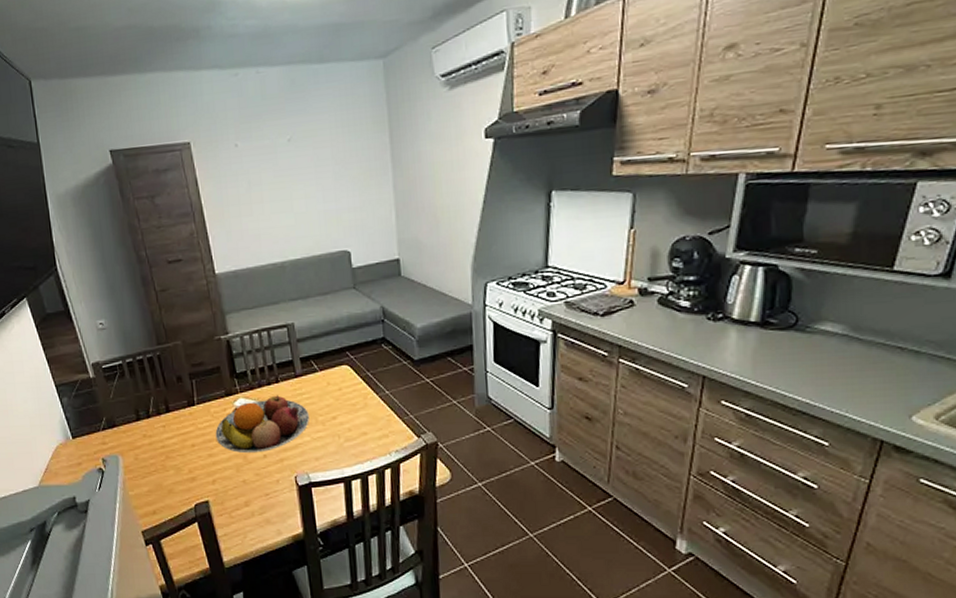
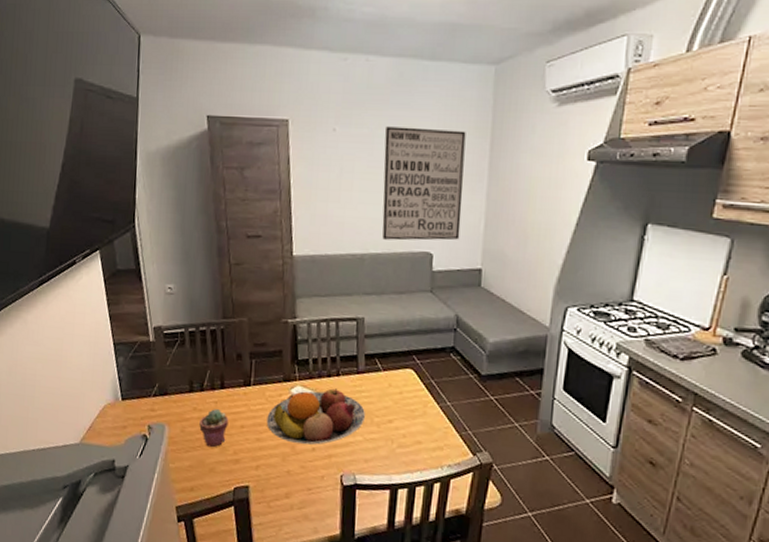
potted succulent: none [151,433,179,470] -> present [199,409,229,448]
wall art: none [285,127,374,245] -> present [382,126,466,241]

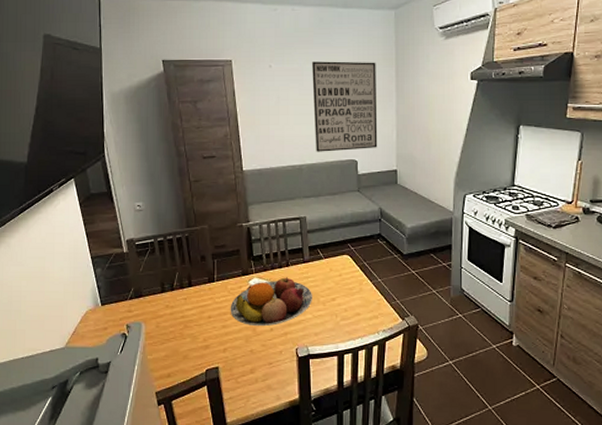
potted succulent: present [199,409,229,448] -> none [172,305,197,338]

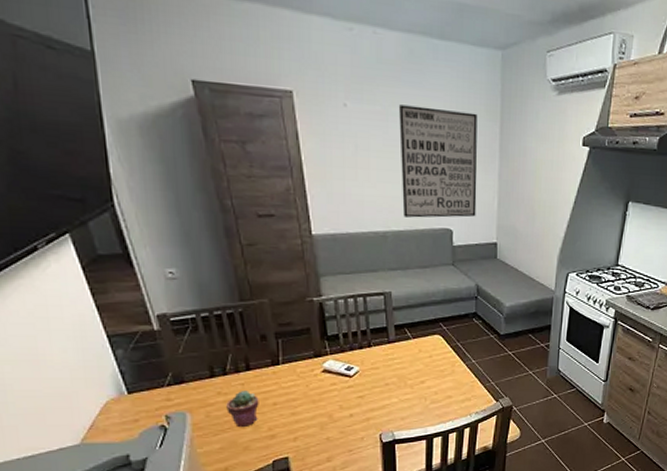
potted succulent: none [172,305,197,338] -> present [226,391,259,428]
fruit bowl: present [230,277,312,327] -> none [300,359,398,413]

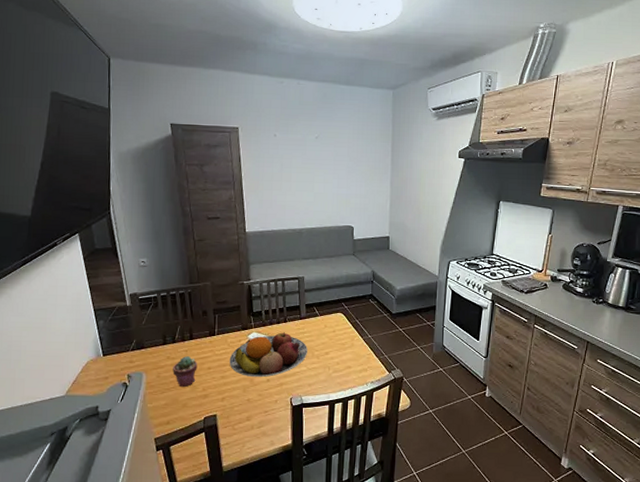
fruit bowl: none [300,359,398,413] -> present [229,332,307,378]
wall art: present [398,104,478,218] -> none [314,133,374,218]

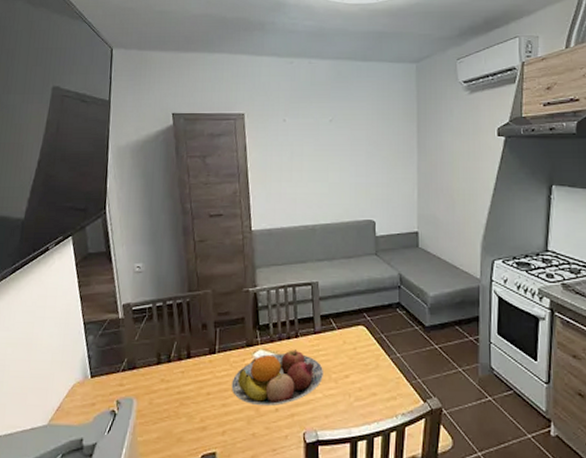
potted succulent: present [173,356,198,388] -> none [167,379,195,418]

